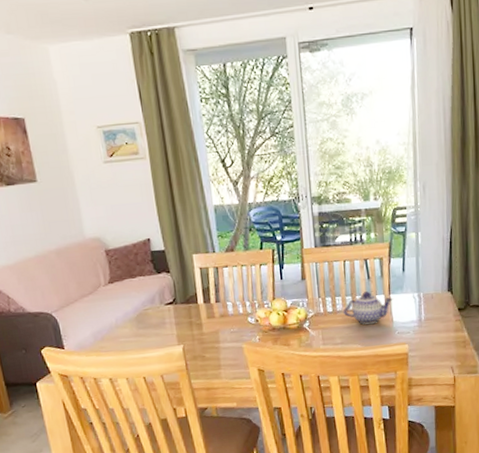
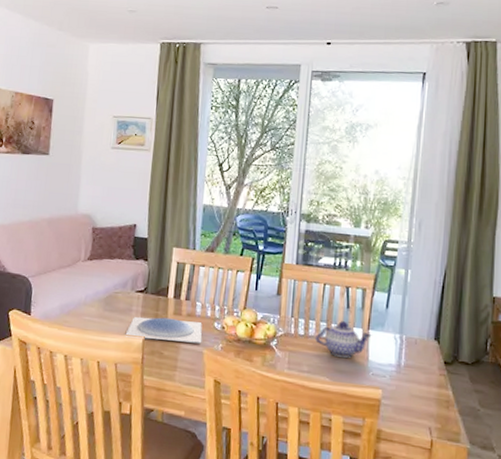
plate: none [164,320,240,349] -> present [125,316,202,344]

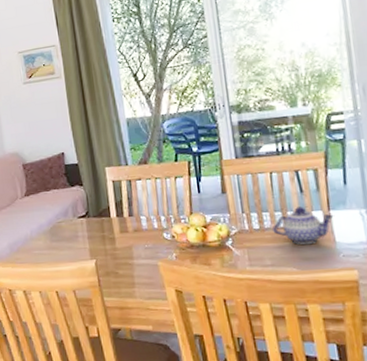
plate: present [125,316,202,344] -> none [76,236,155,263]

